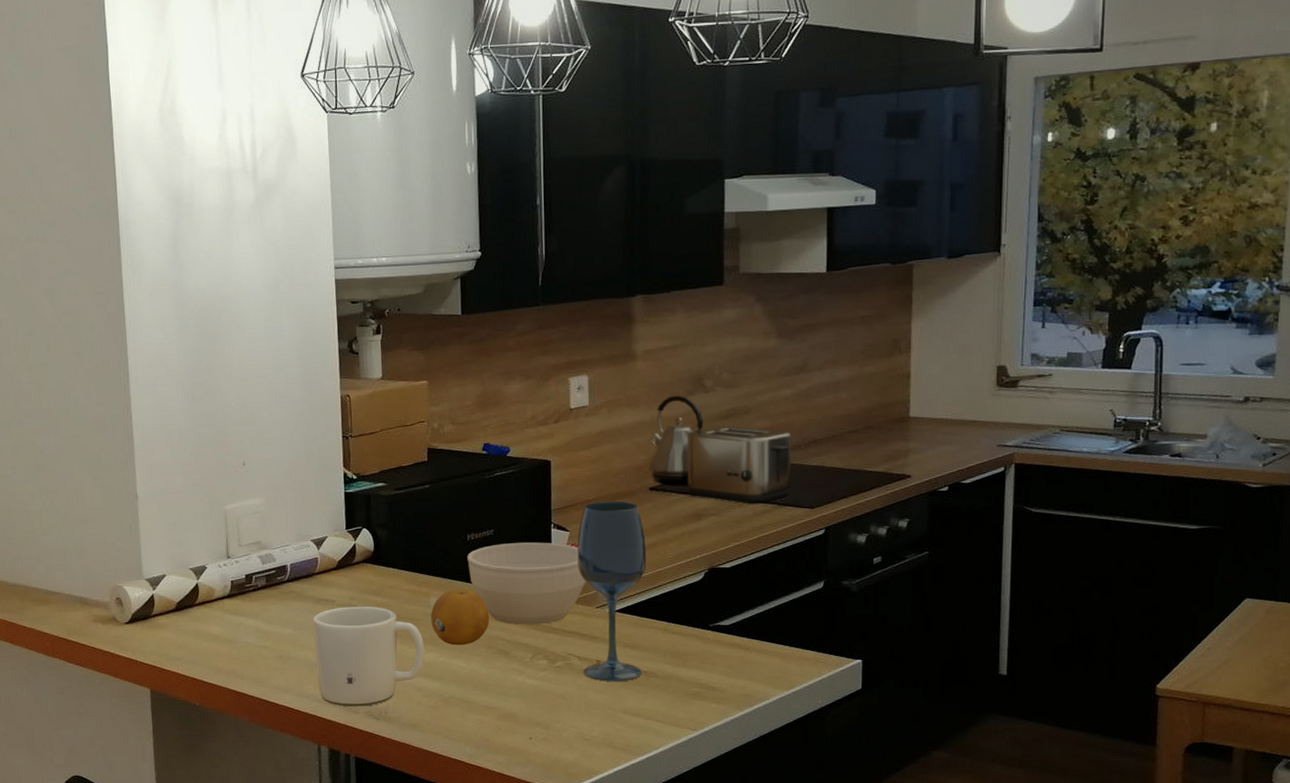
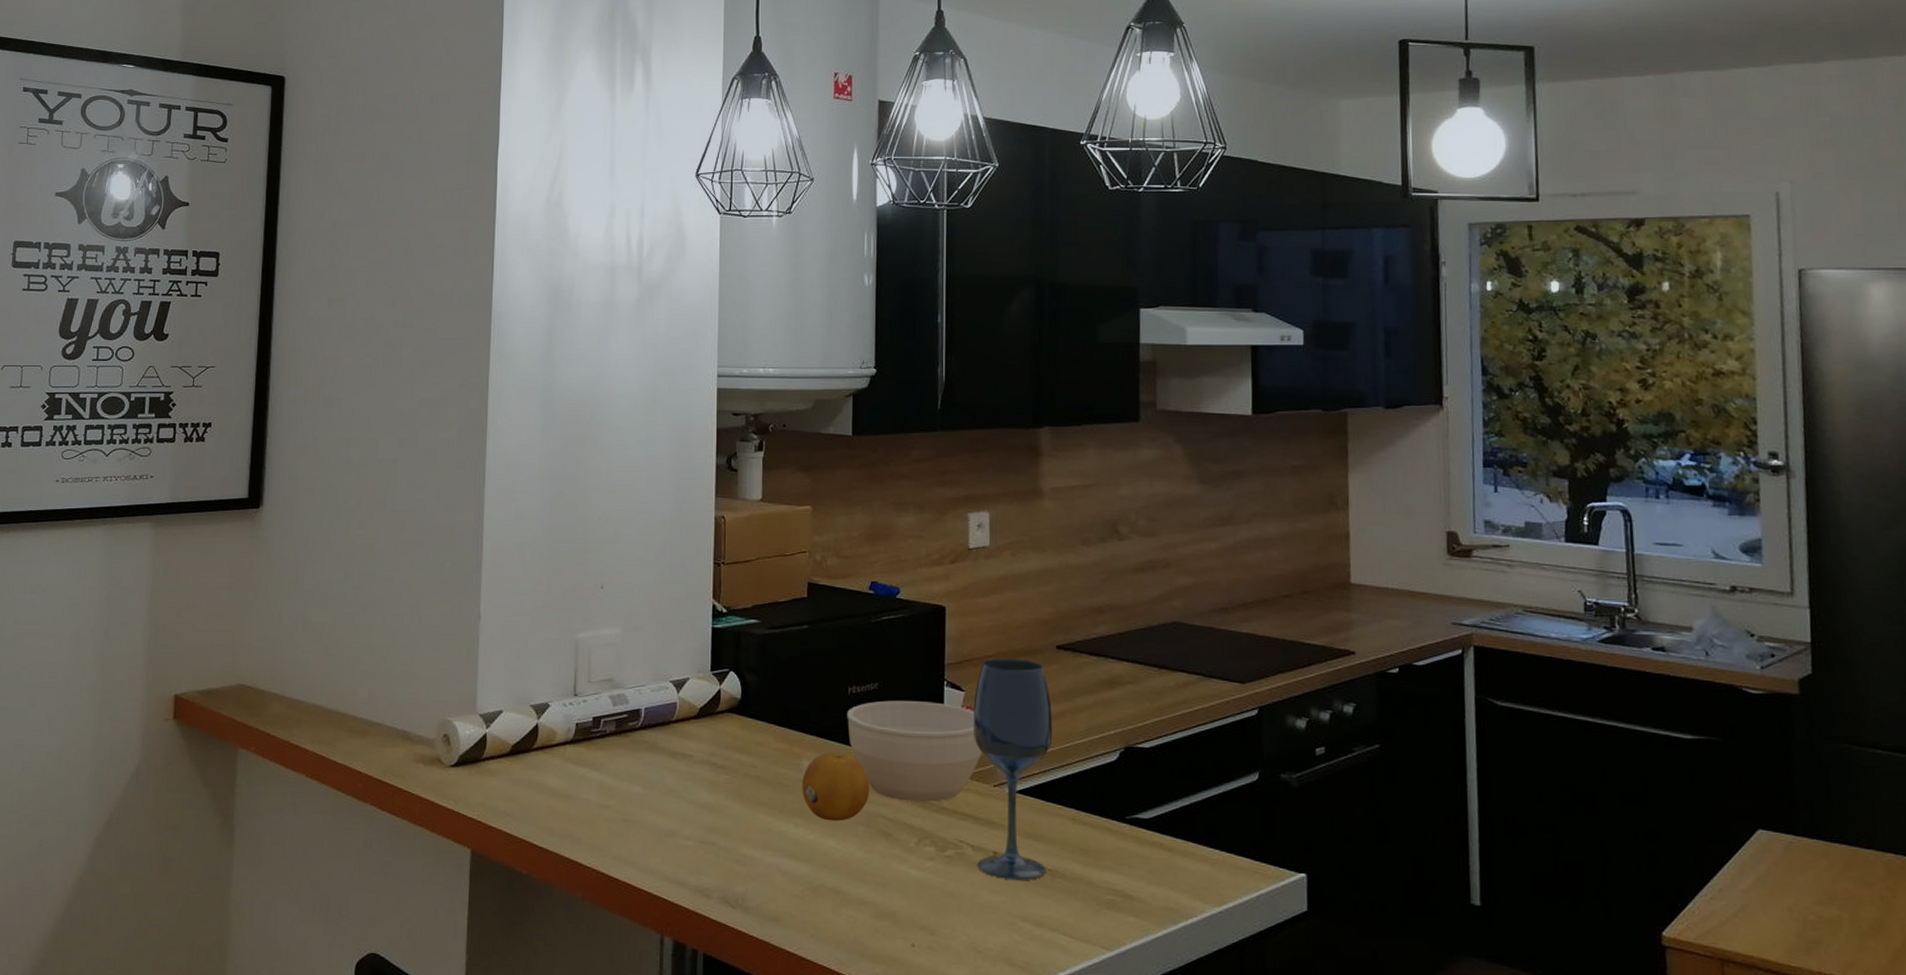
mug: present [313,606,425,707] -> none [665,764,793,890]
kettle: present [650,395,704,487] -> none [1057,541,1118,647]
toaster: present [687,426,792,503] -> none [1099,580,1219,672]

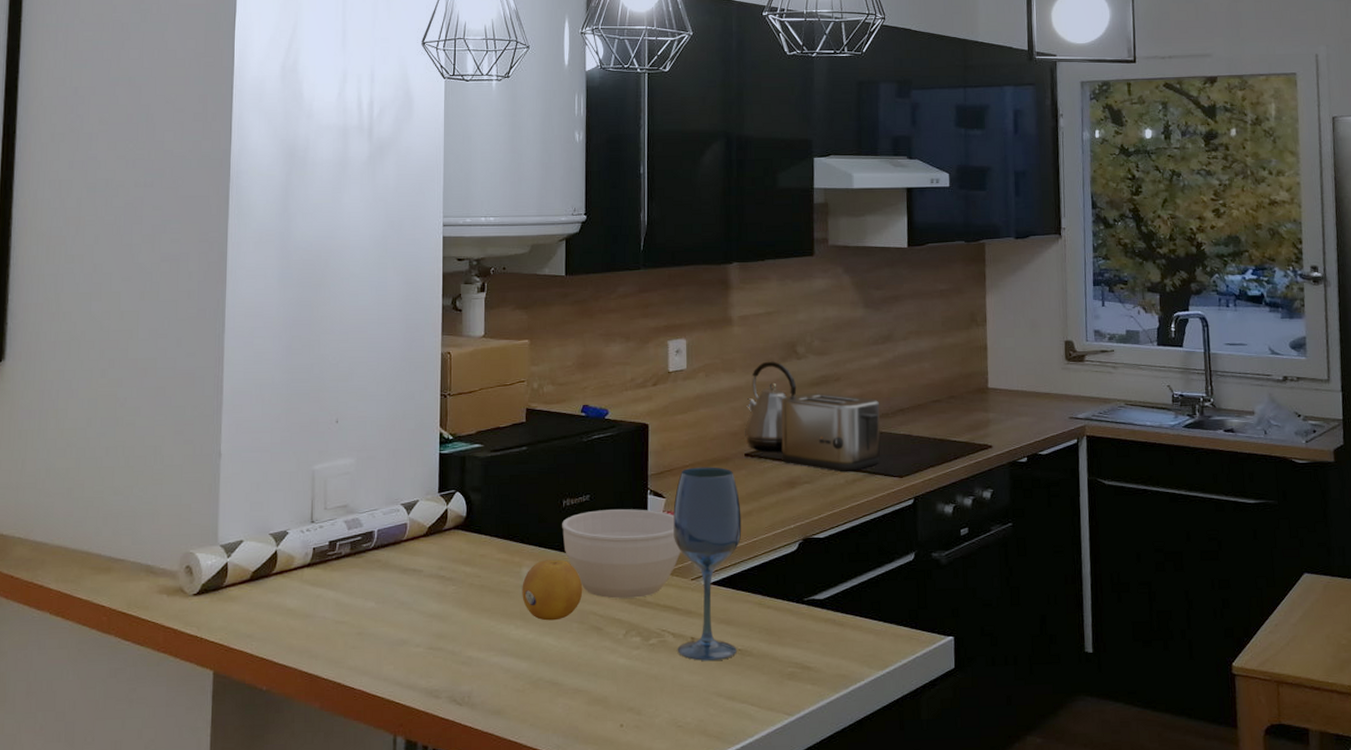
kettle: none [1057,541,1118,647] -> present [745,361,797,453]
toaster: none [1099,580,1219,672] -> present [781,393,881,471]

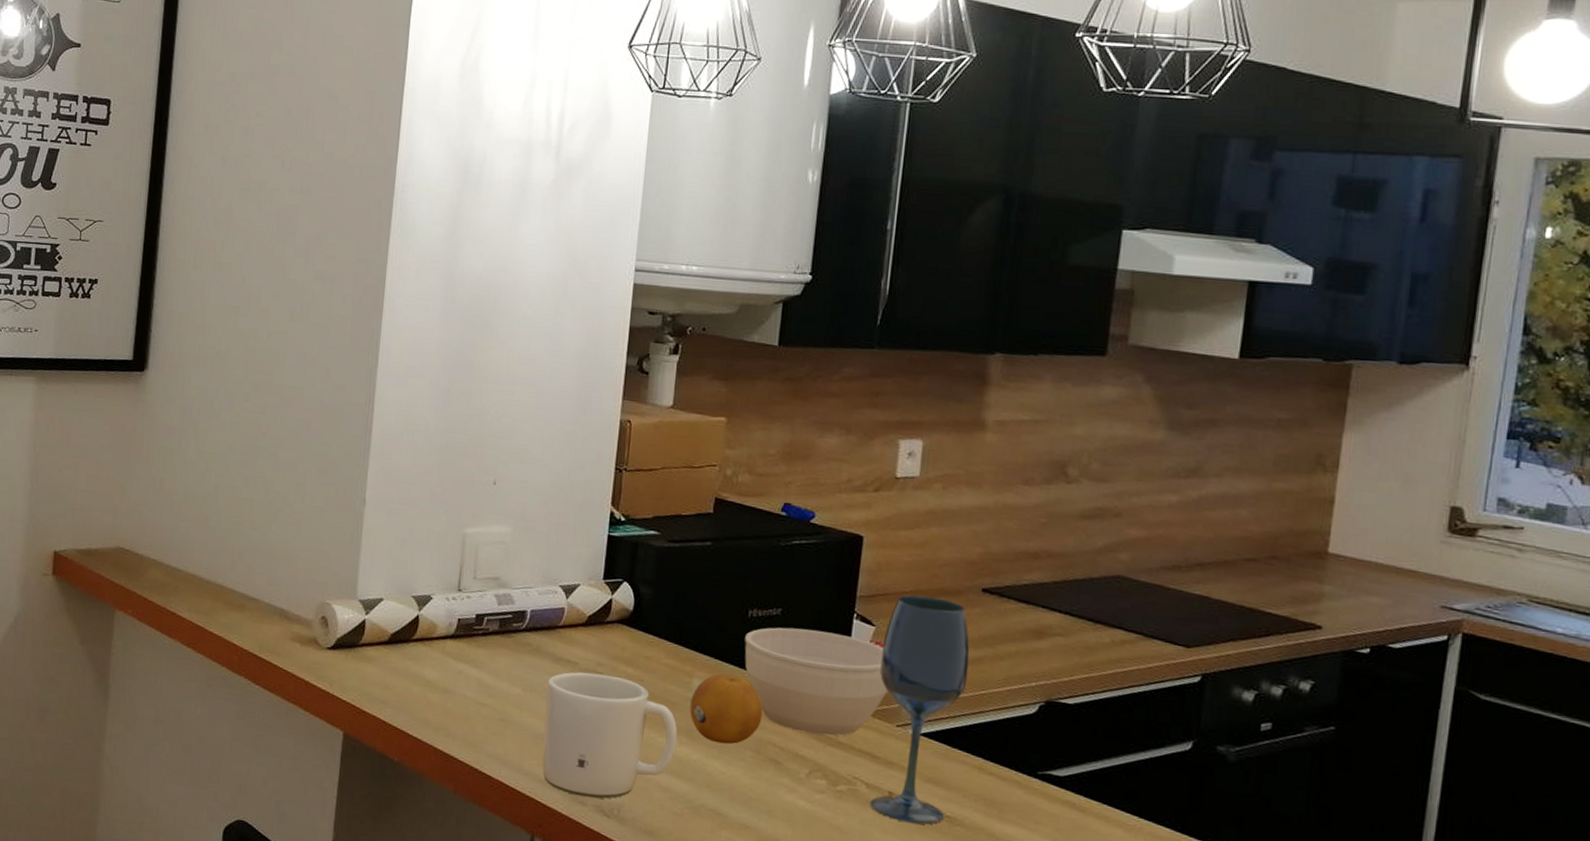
mug: none [397,576,514,691] -> present [542,672,678,799]
kettle: present [745,361,797,453] -> none [985,480,1062,594]
toaster: present [781,393,881,471] -> none [1031,526,1172,630]

